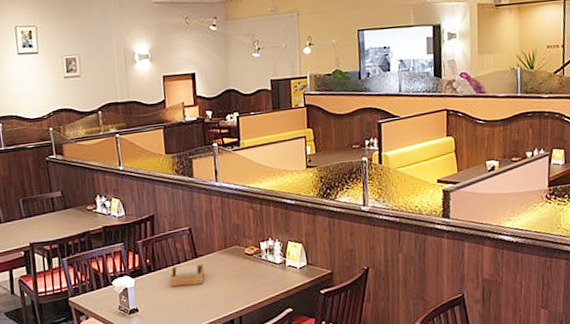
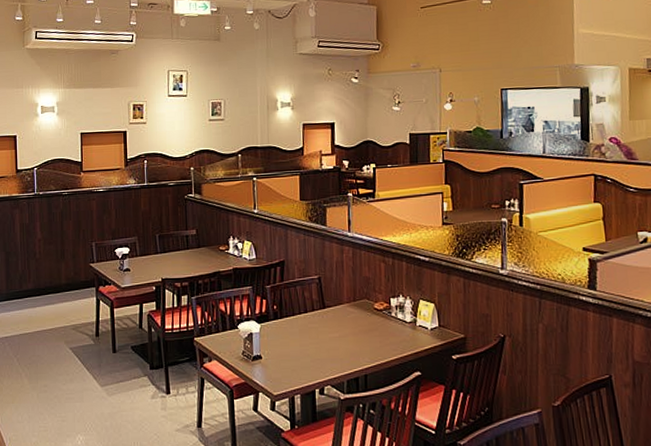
napkin holder: present [169,264,204,287] -> none [295,314,331,337]

